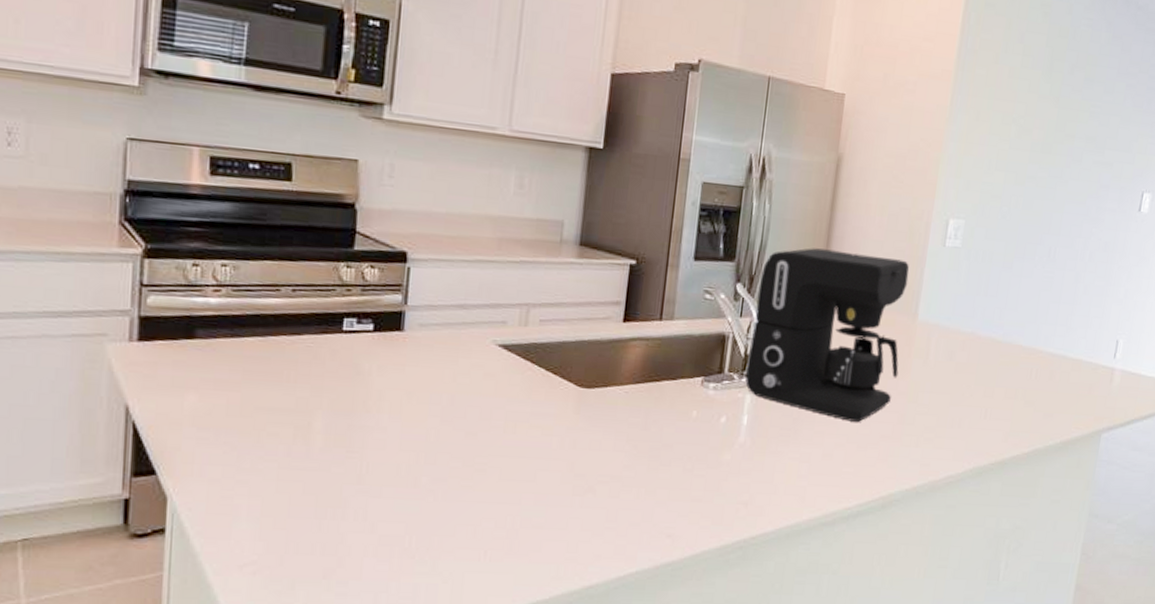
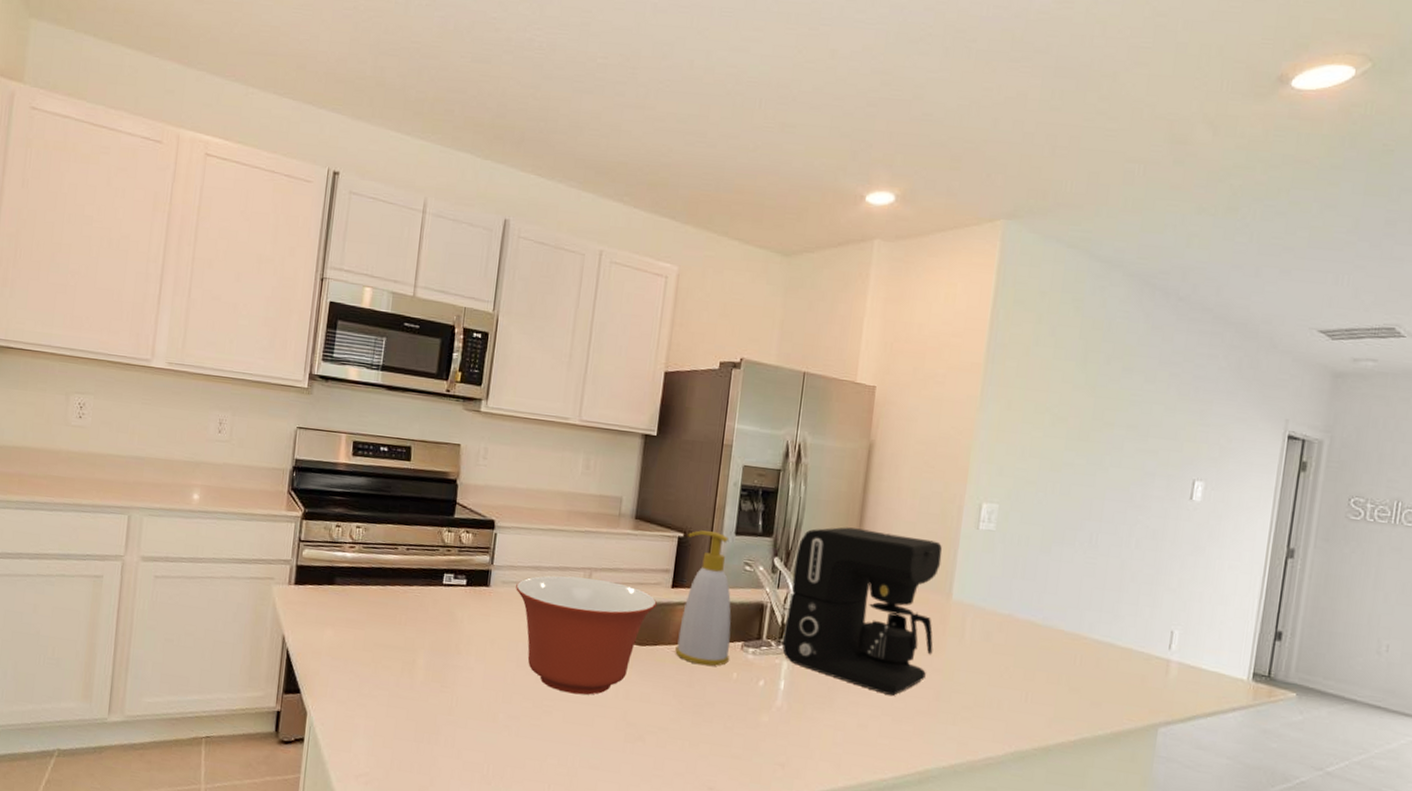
mixing bowl: none [437,313,606,448] -> present [516,575,657,695]
soap bottle: none [628,256,690,406] -> present [675,530,732,666]

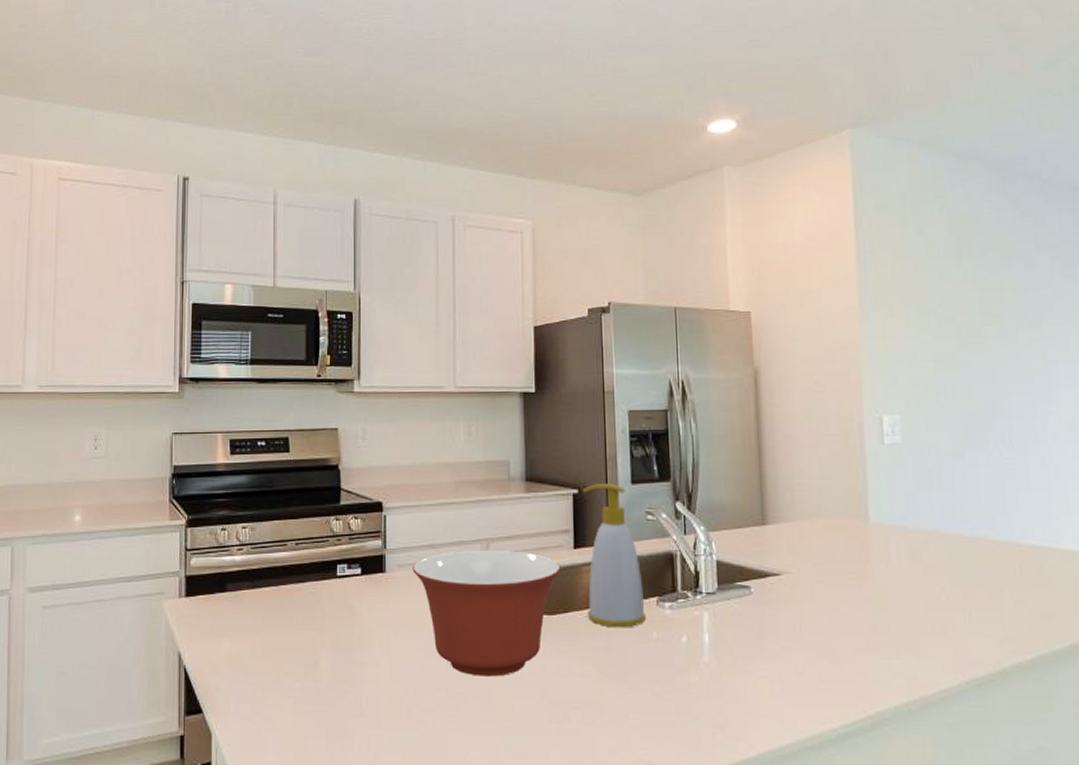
coffee maker: present [782,527,942,696] -> none [697,460,860,636]

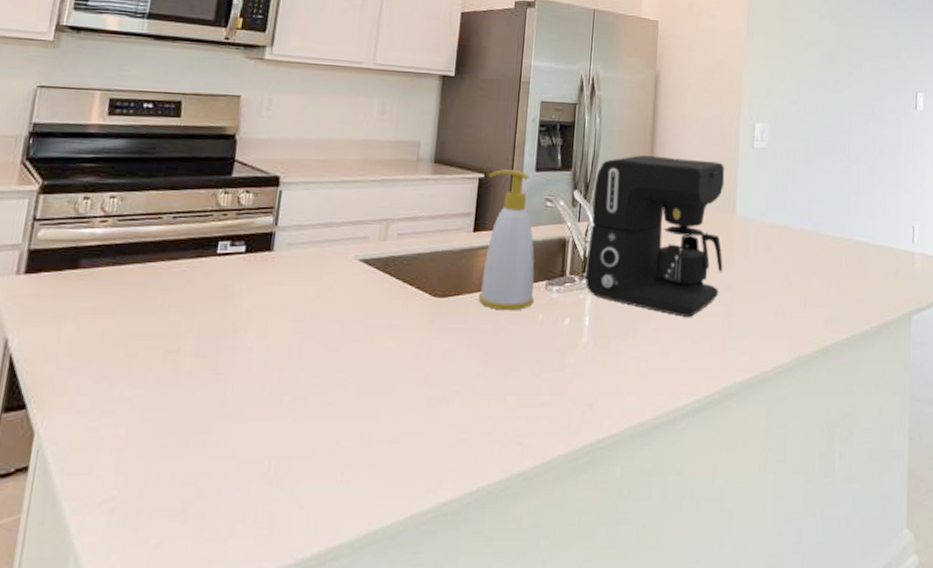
mixing bowl: present [413,549,561,677] -> none [303,229,458,361]
coffee maker: none [697,460,860,636] -> present [585,155,725,318]

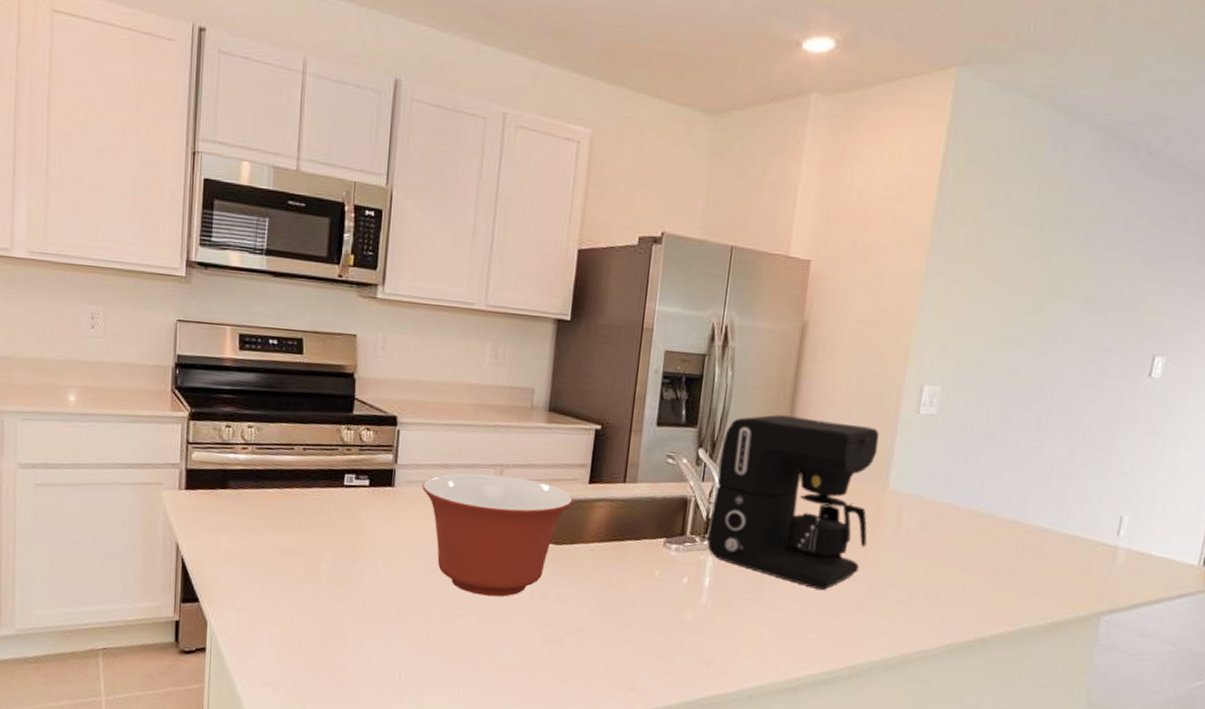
mixing bowl: none [303,229,458,361] -> present [422,473,573,597]
soap bottle: present [478,169,535,311] -> none [593,422,653,564]

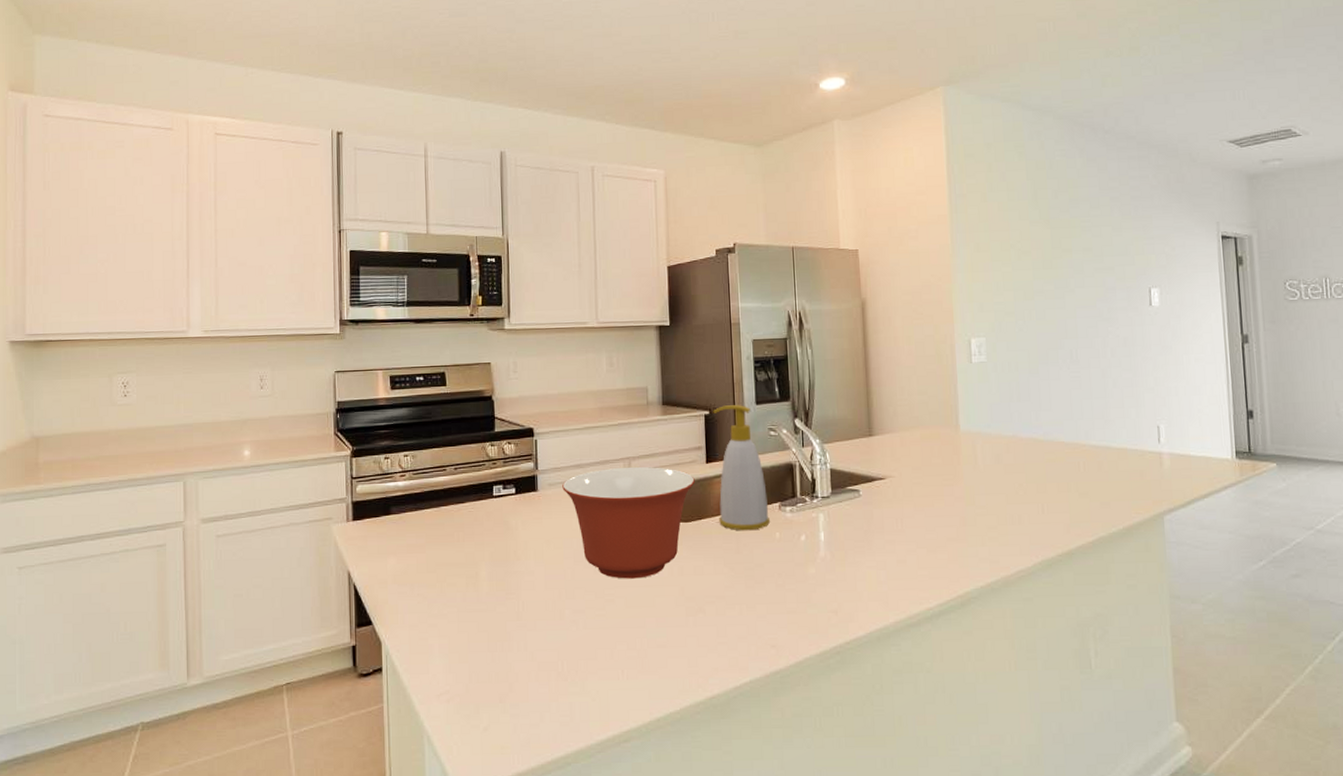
soap bottle: none [593,422,653,564] -> present [713,405,770,531]
coffee maker: present [707,414,879,591] -> none [813,379,952,529]

